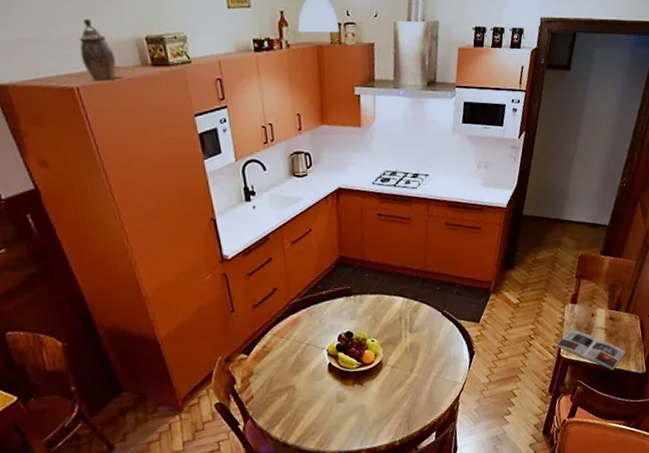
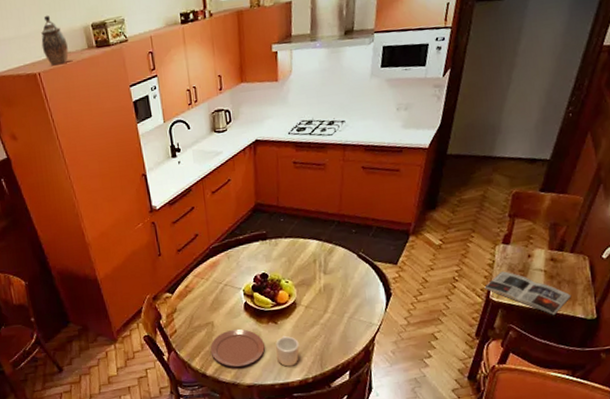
plate: none [291,392,351,434] -> present [210,329,265,367]
mug: none [362,397,386,431] -> present [276,335,300,367]

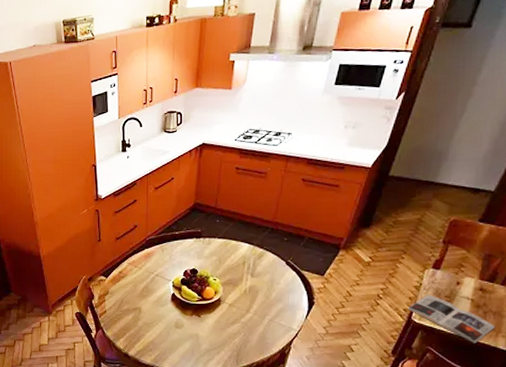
decorative jar: present [40,15,69,66] -> none [15,9,39,57]
plate: present [210,329,265,367] -> none [135,317,186,352]
mug: present [276,335,300,367] -> none [196,328,219,358]

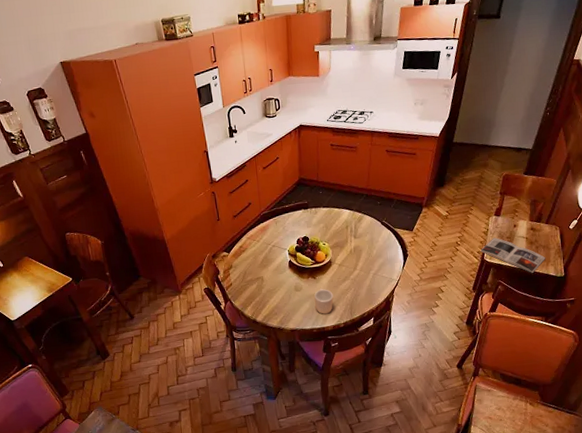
mug: none [196,328,219,358] -> present [314,288,334,314]

